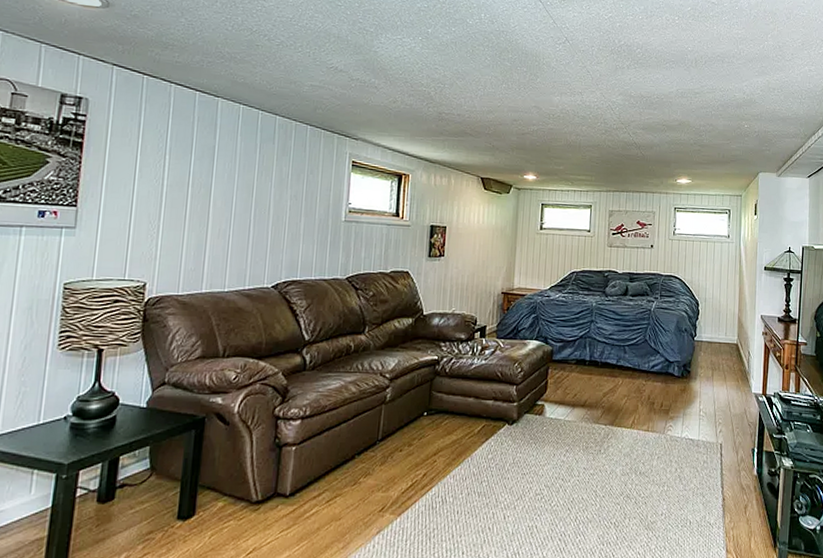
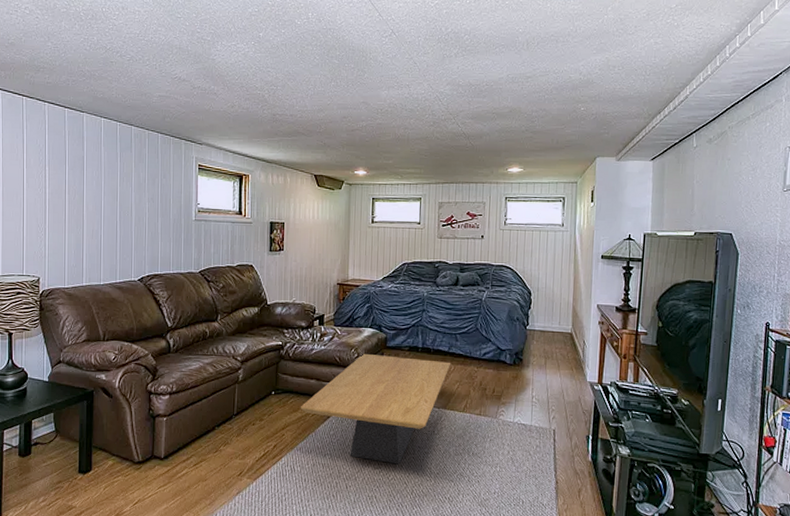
coffee table: none [455,367,619,489] -> present [300,353,451,465]

